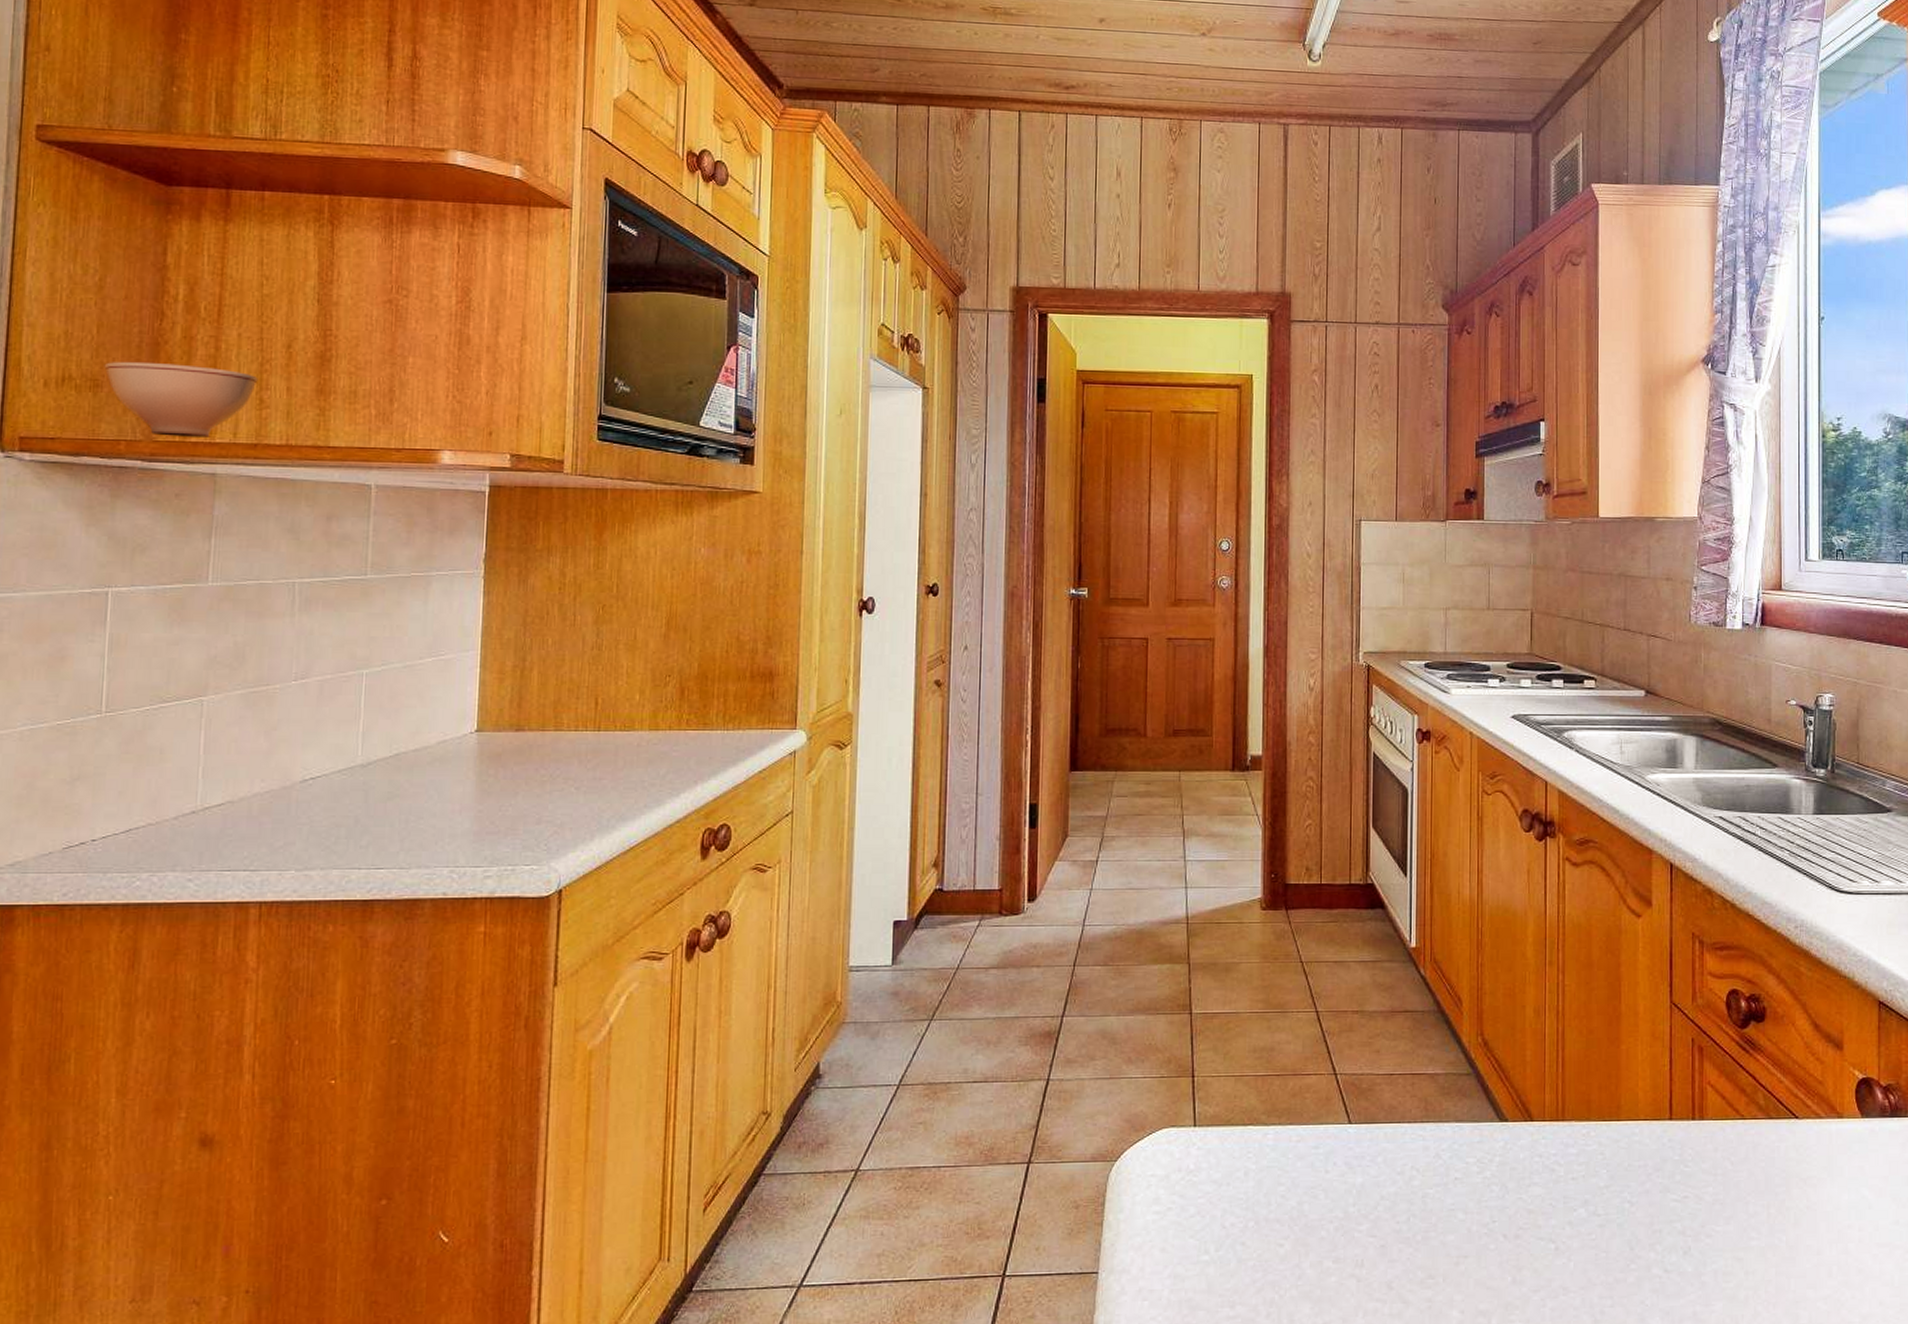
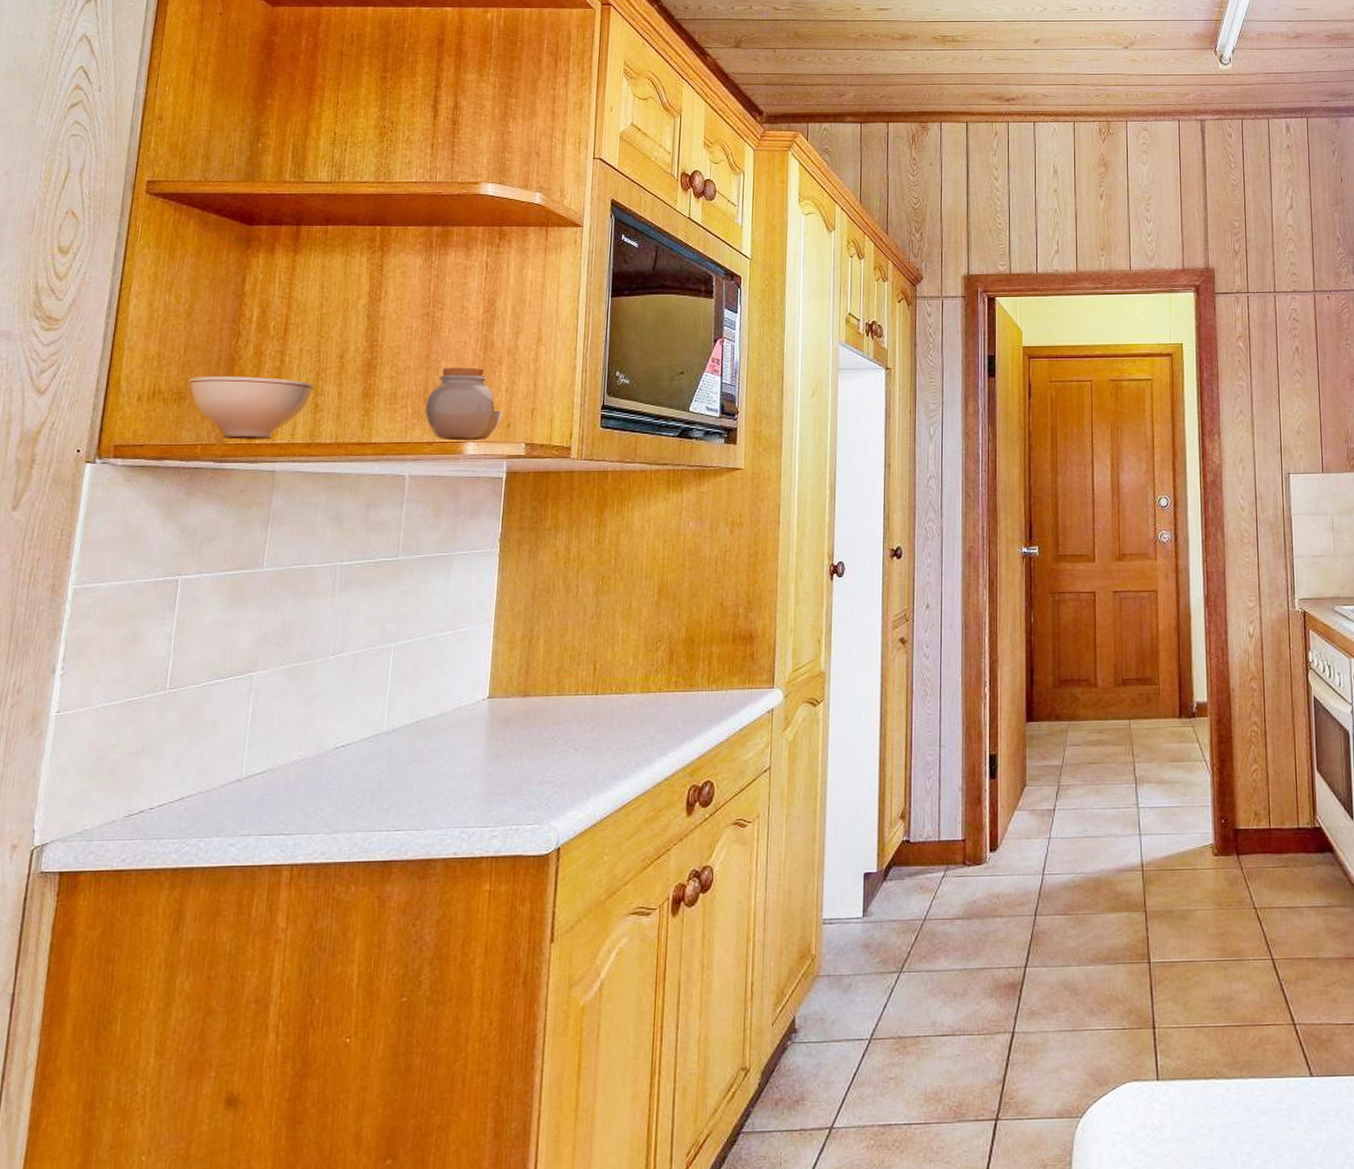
jar: none [391,364,482,450] -> present [424,367,502,441]

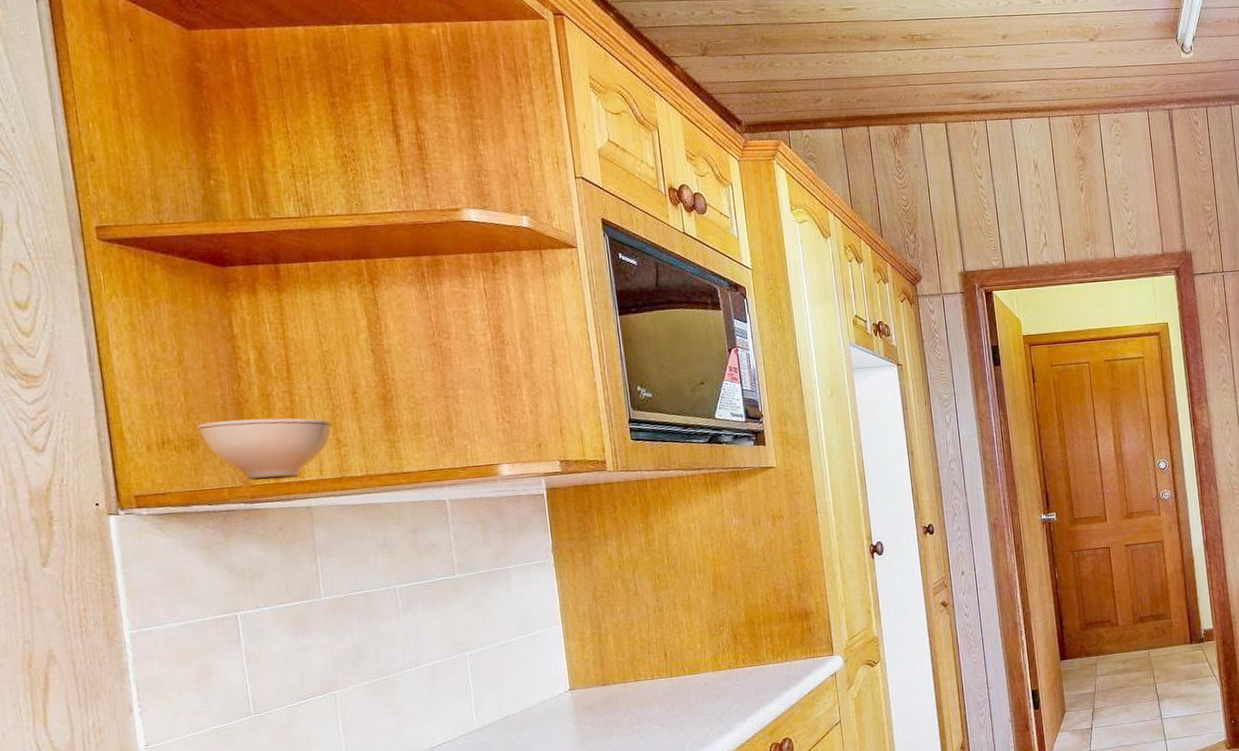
jar: present [424,367,502,441] -> none [451,393,531,464]

